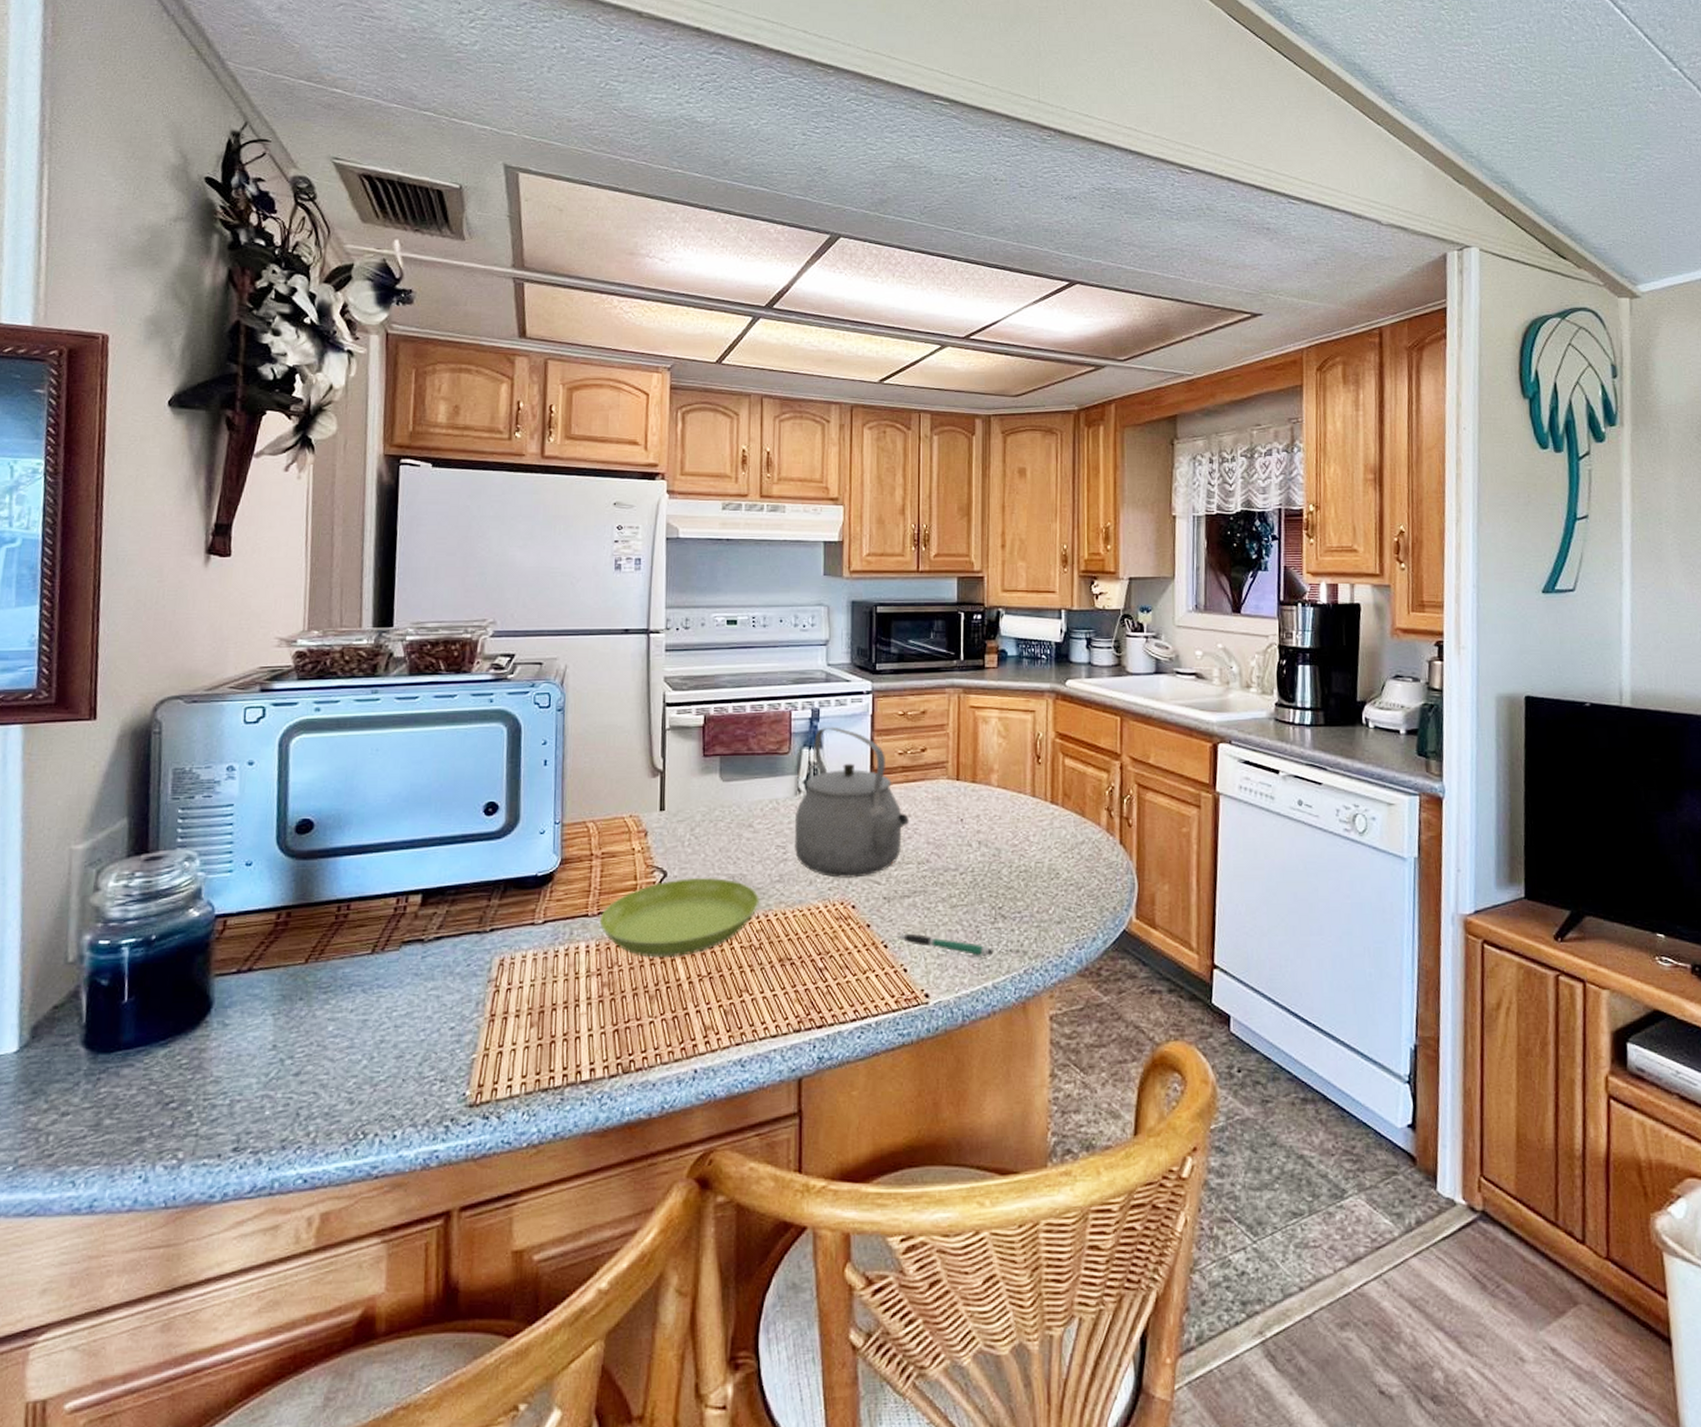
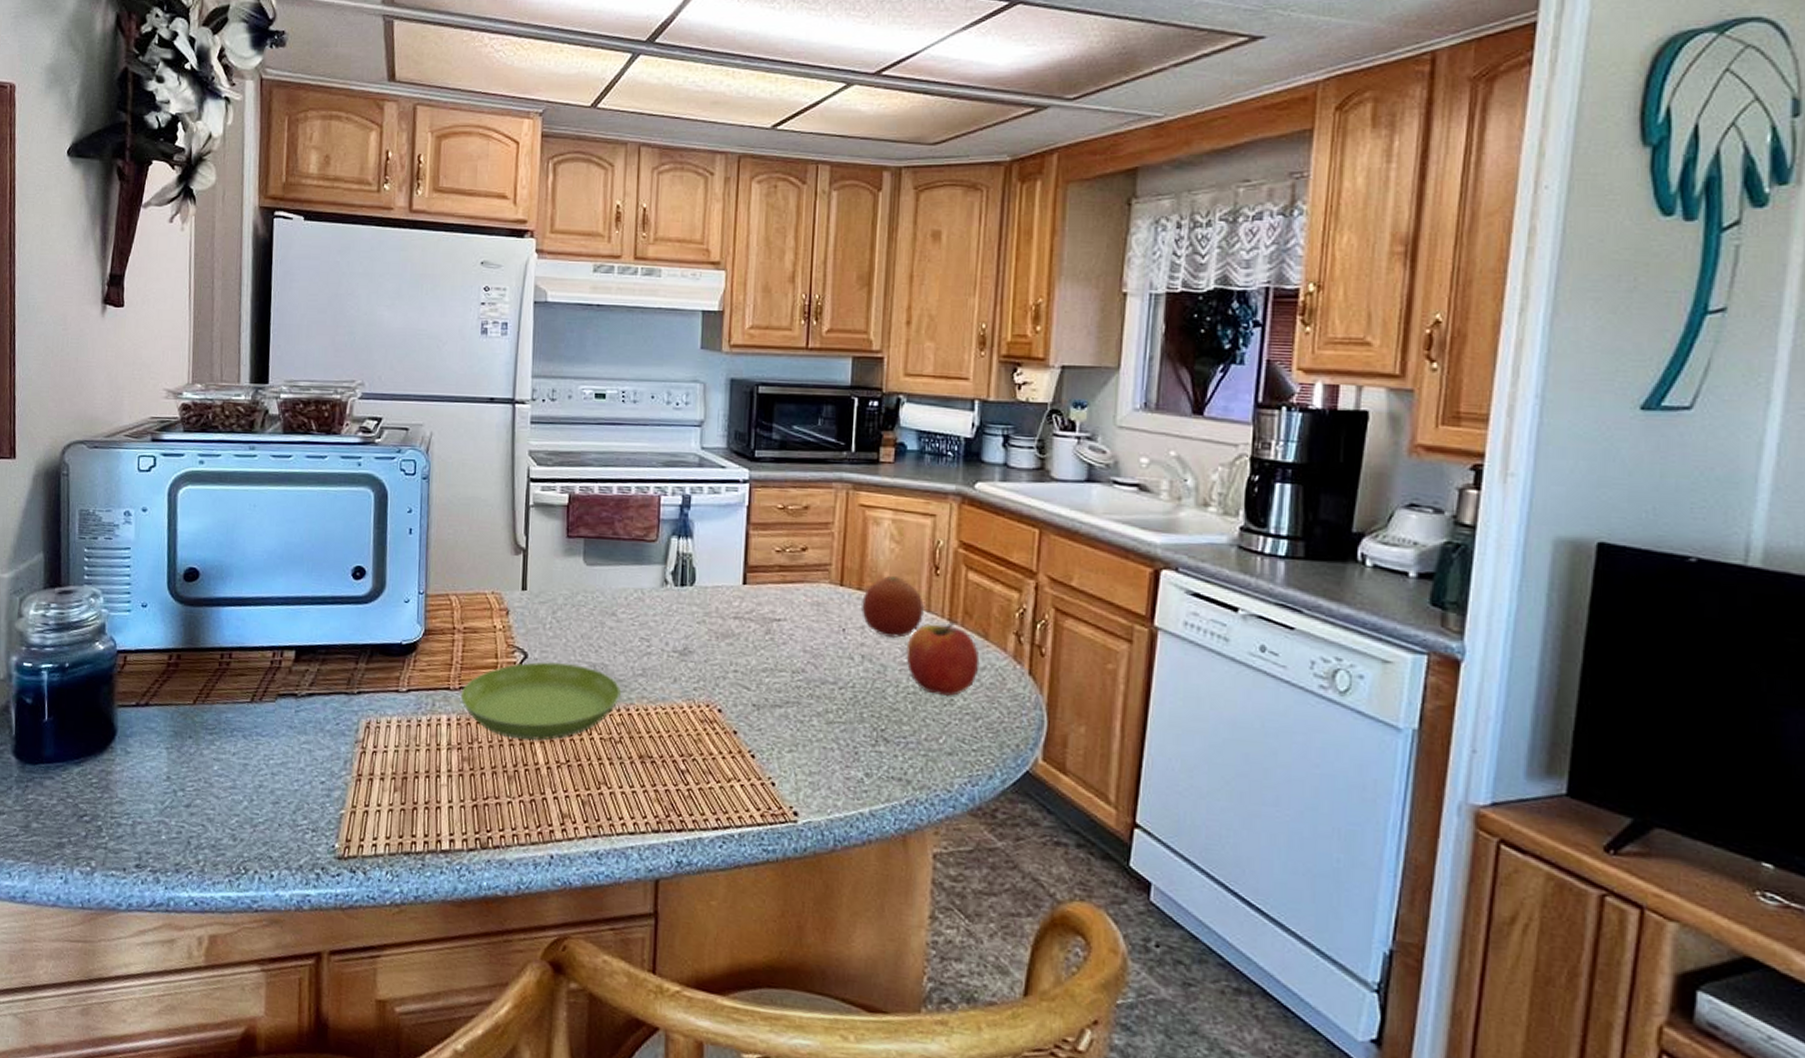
tea kettle: present [795,727,909,878] -> none [659,515,784,681]
pen: present [897,933,994,959] -> none [765,744,873,783]
fruit: none [975,768,1029,823] -> present [860,576,924,638]
apple: none [1016,803,1079,871] -> present [906,621,980,697]

